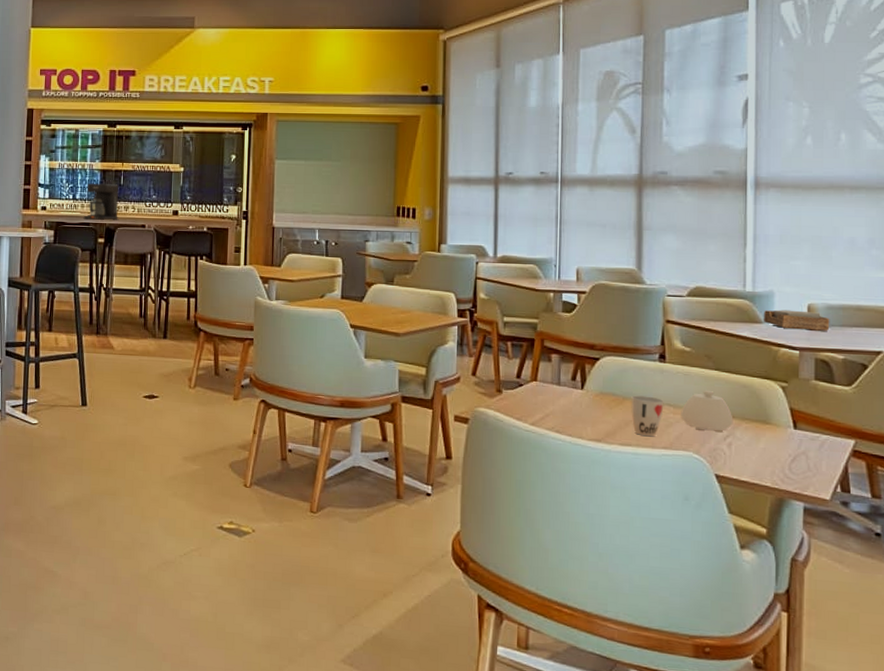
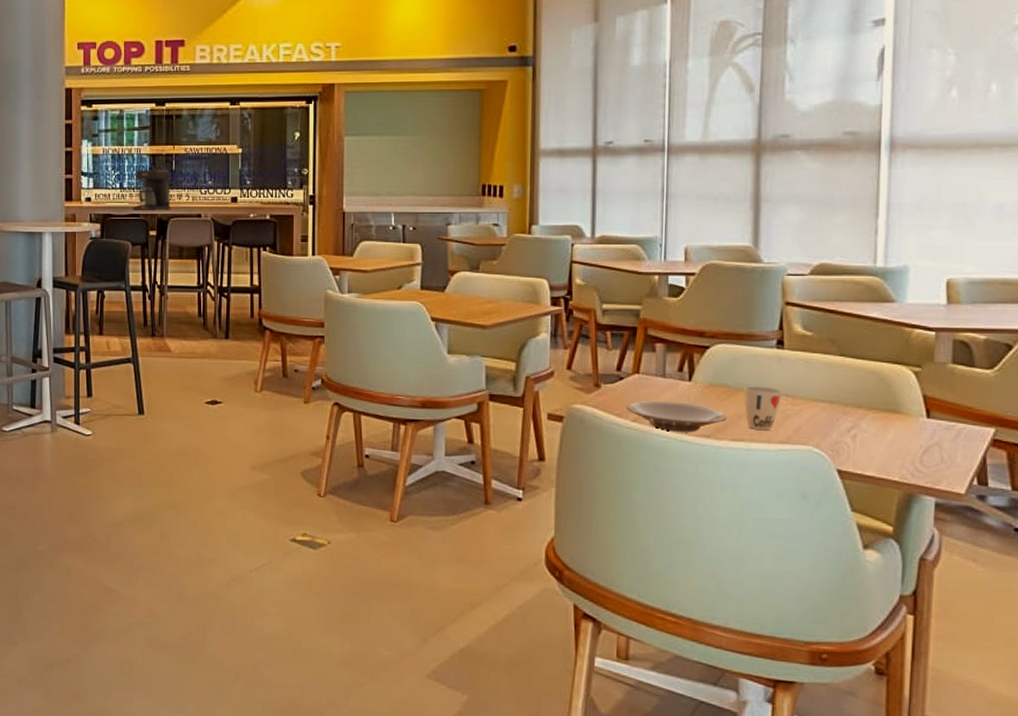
saucer: none [525,406,616,436] -> present [626,400,727,432]
sugar bowl: present [680,389,733,433] -> none [800,377,859,424]
napkin holder: present [763,309,830,331] -> none [895,286,972,309]

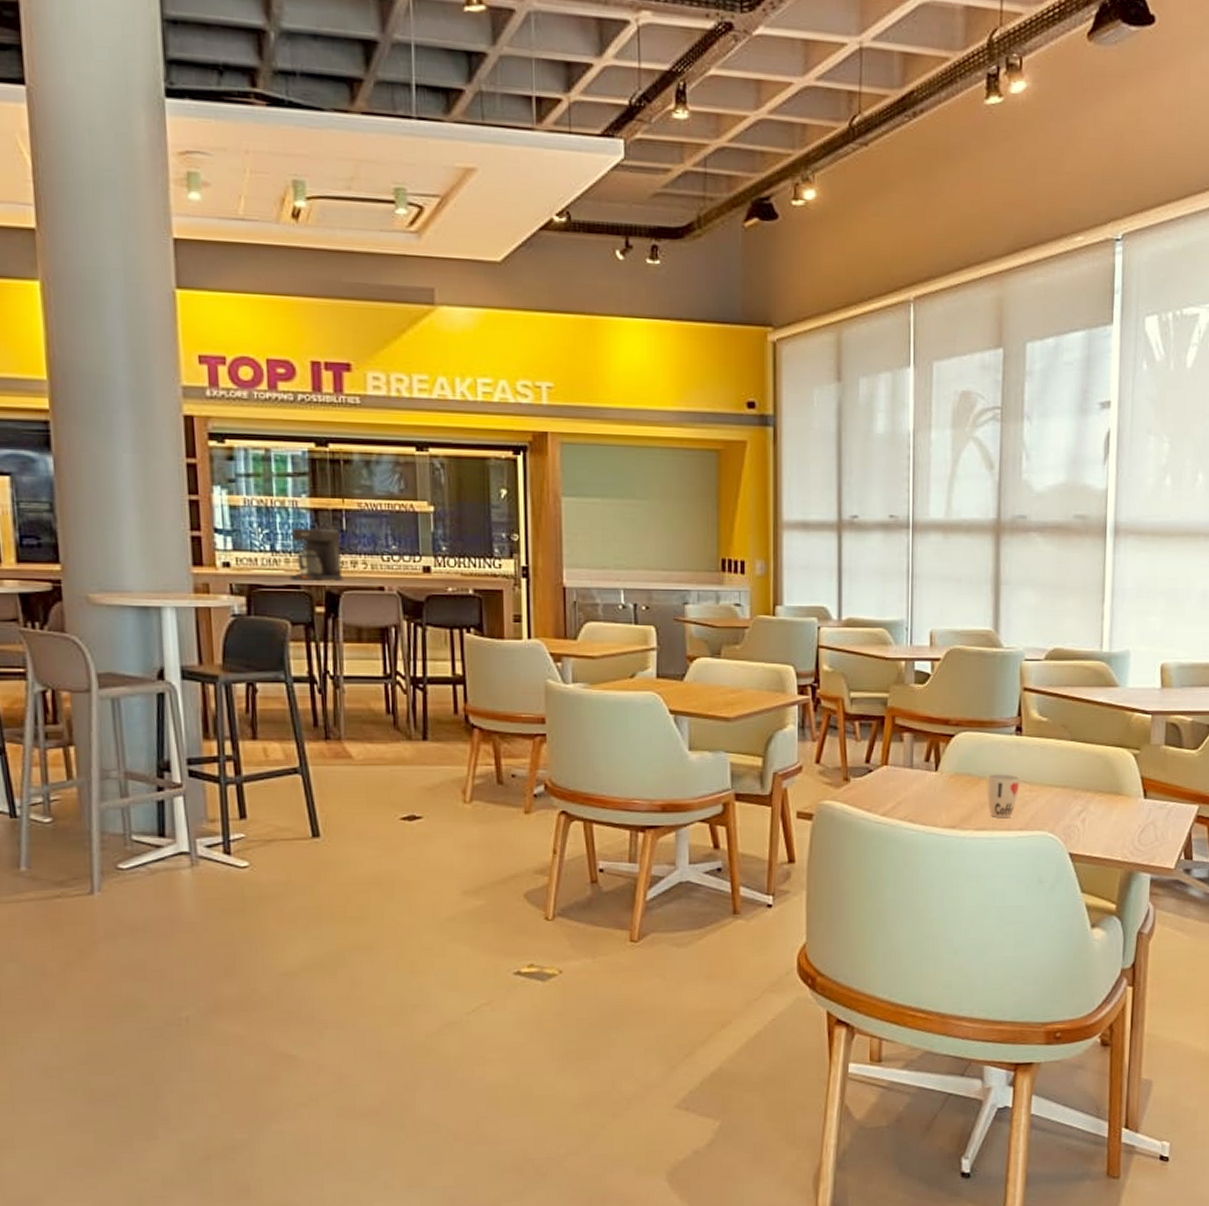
saucer: present [626,400,727,432] -> none [875,792,971,824]

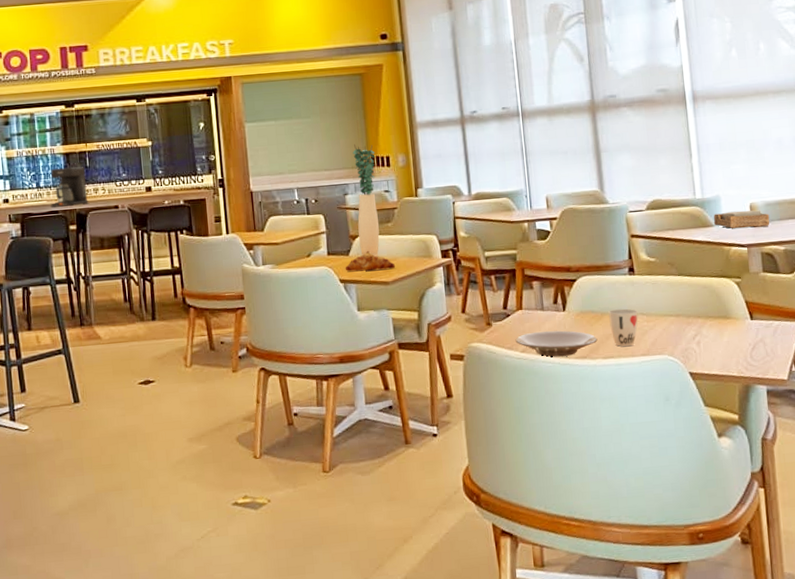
croissant: none [677,676,741,702] -> present [345,250,396,272]
vase: none [698,540,727,686] -> present [352,144,380,257]
saucer: none [875,792,971,824] -> present [515,330,598,357]
napkin holder: none [1118,671,1181,692] -> present [713,210,770,229]

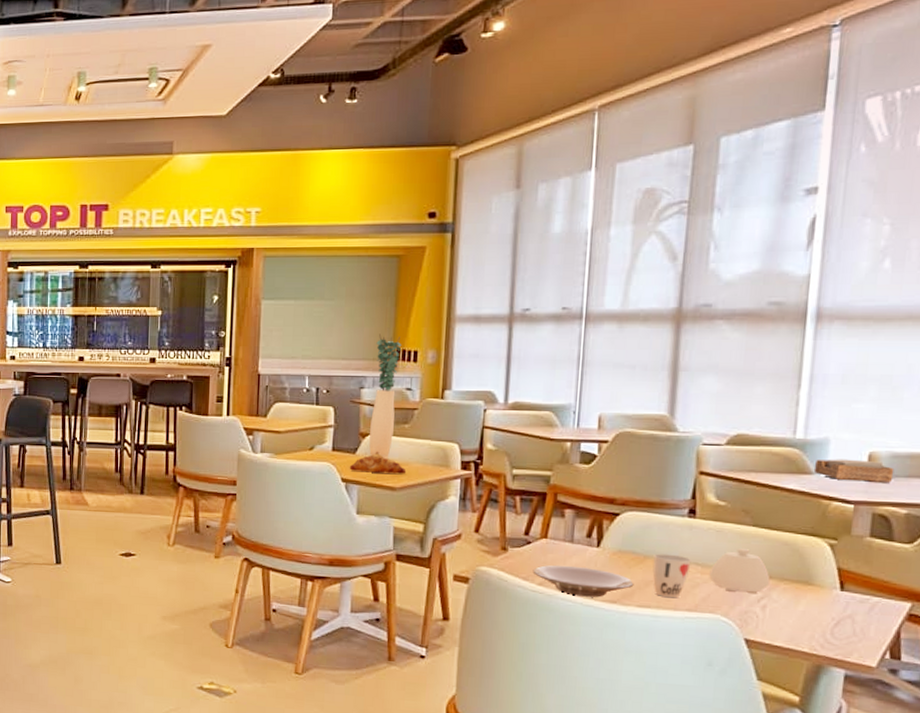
coffee maker: present [50,166,89,208] -> none [54,329,91,370]
sugar bowl: none [653,295,699,334] -> present [709,547,770,594]

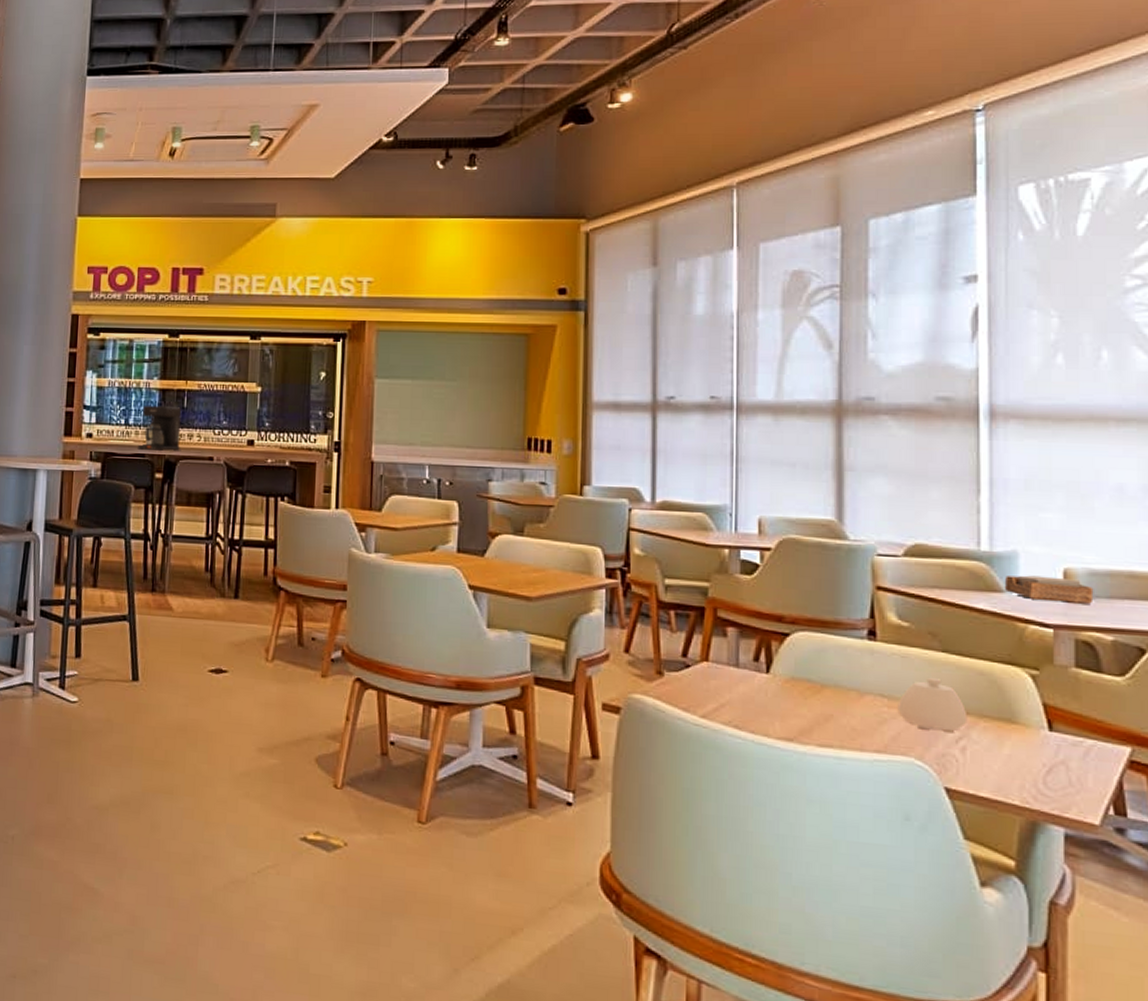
coffee maker: none [54,329,91,370] -> present [137,405,181,452]
croissant: present [349,451,407,474] -> none [477,553,543,581]
vase: present [369,334,402,460] -> none [499,420,534,564]
saucer: present [532,565,634,597] -> none [694,693,812,734]
cup: present [652,553,691,598] -> none [832,682,875,737]

